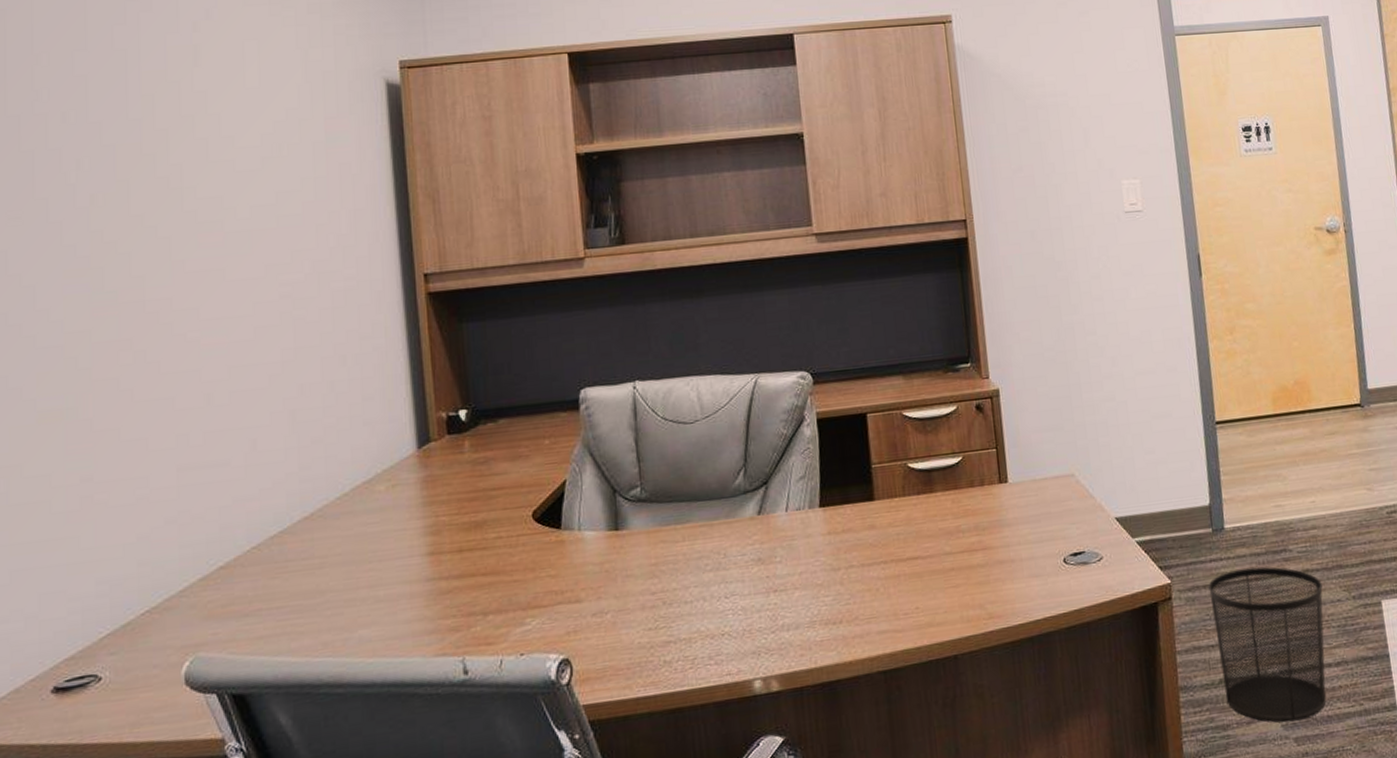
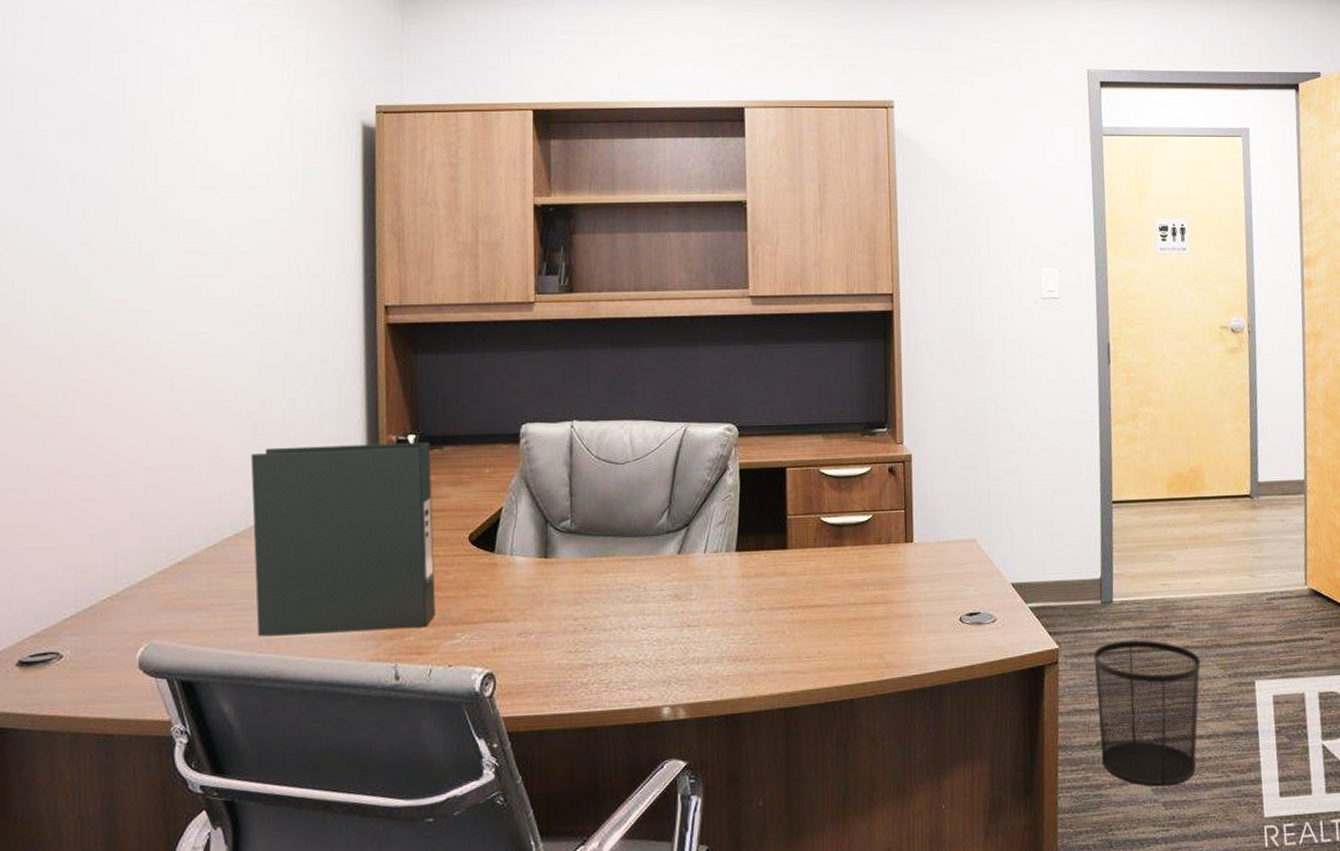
binder: none [291,417,502,640] -> present [250,443,435,637]

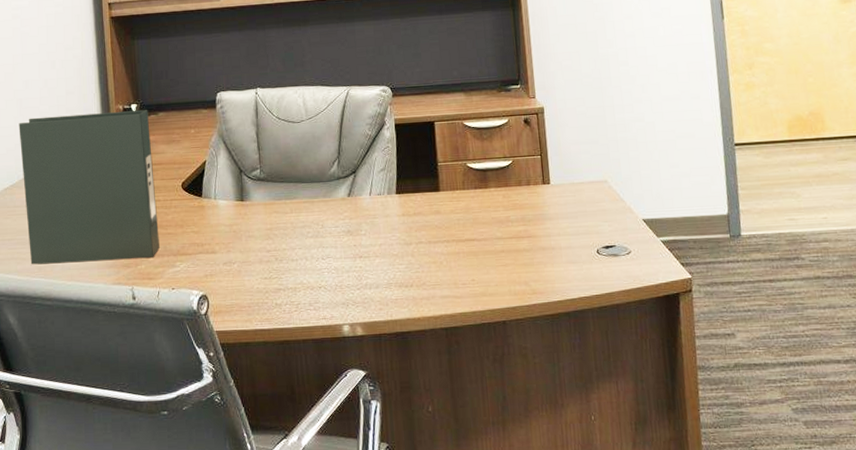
waste bin: present [1093,640,1201,787] -> none [725,271,835,407]

